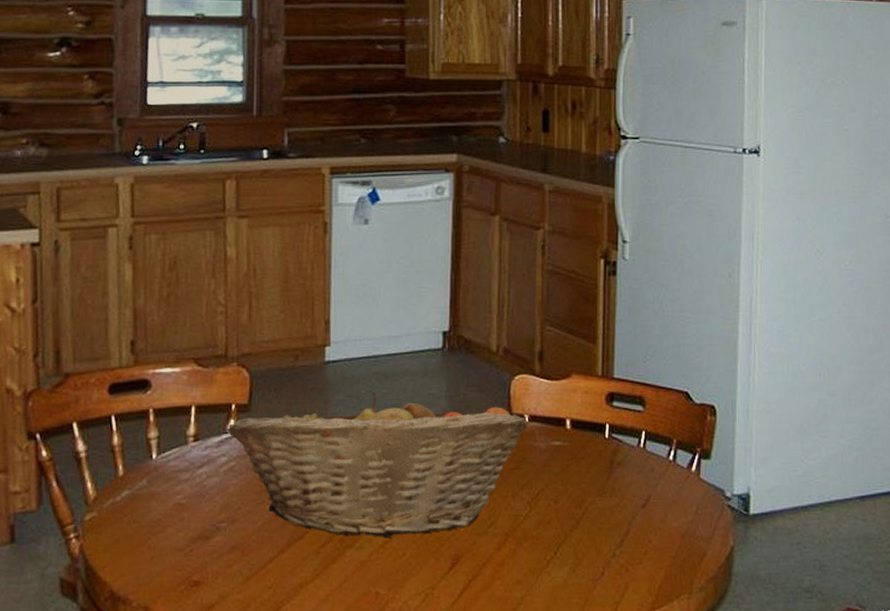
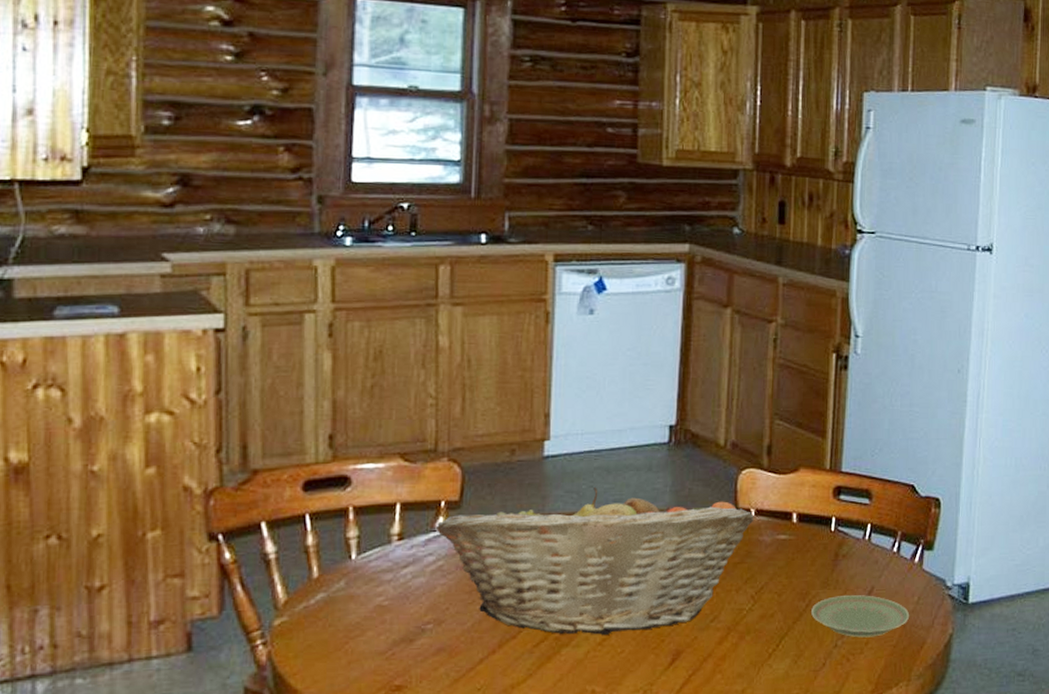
plate: none [588,504,689,548] -> present [811,595,910,638]

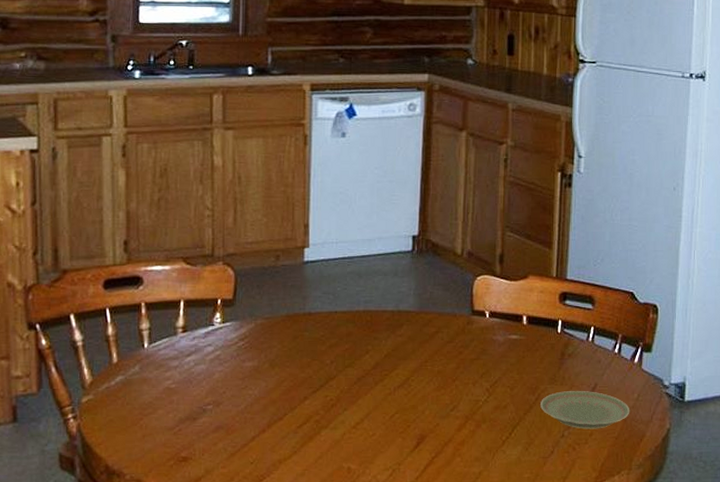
fruit basket: present [435,486,754,635] -> none [213,289,488,419]

